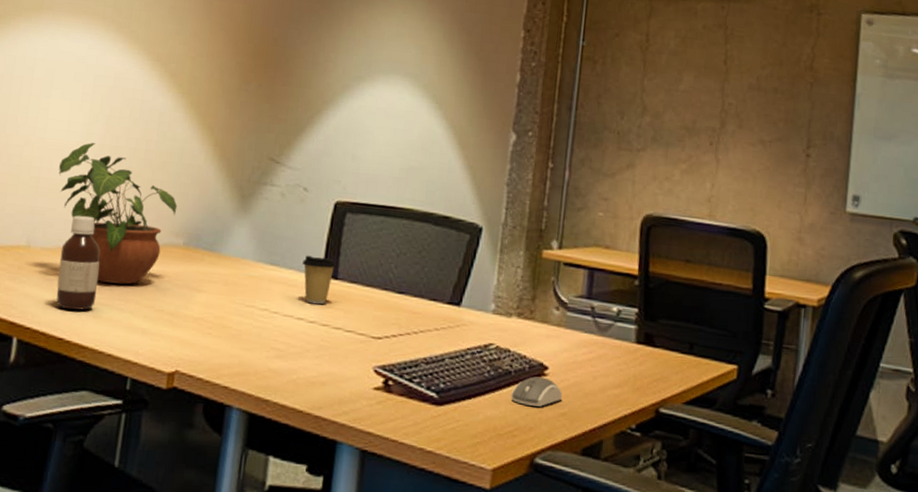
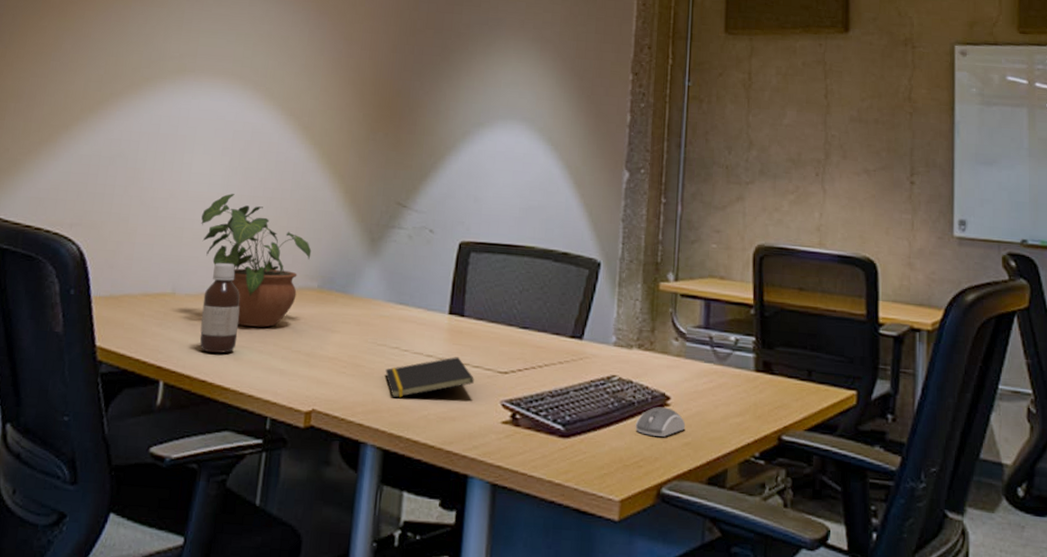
notepad: none [253,320,346,361] -> present [385,357,474,398]
coffee cup: present [302,255,337,305] -> none [430,294,463,342]

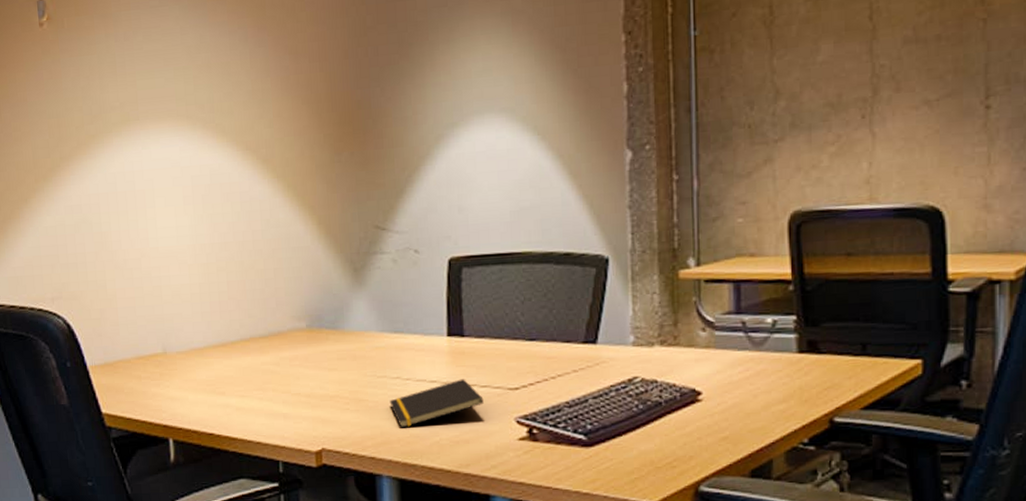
bottle: present [199,263,241,354] -> none [194,315,236,407]
potted plant: present [201,194,312,327] -> none [176,243,294,376]
computer mouse: present [635,407,686,437] -> none [664,403,722,435]

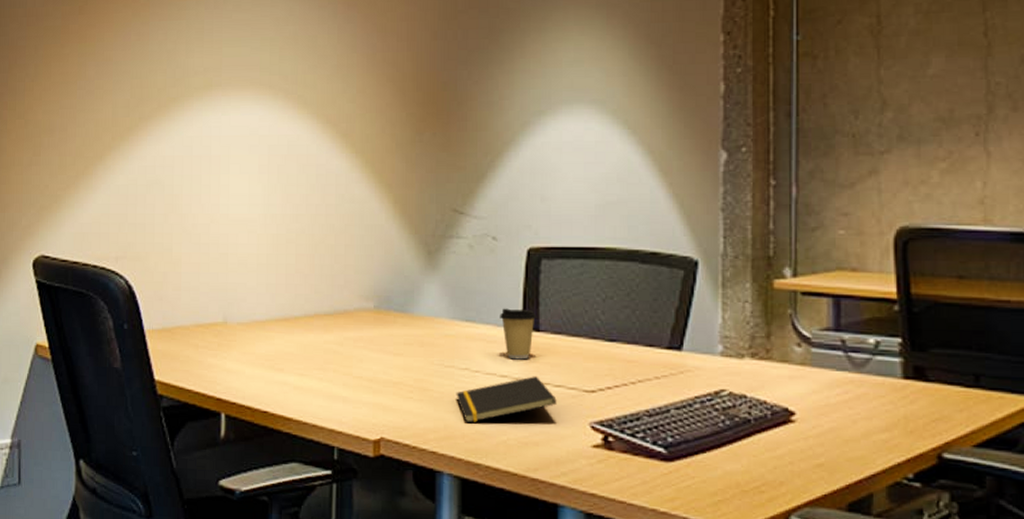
coffee cup: none [426,317,461,365] -> present [500,308,537,360]

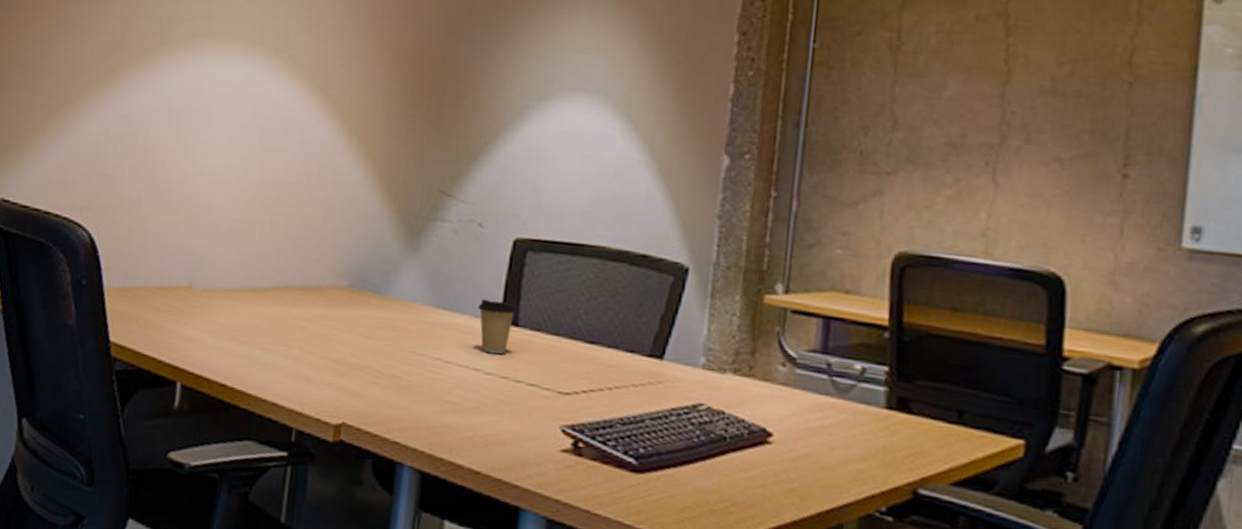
notepad: present [456,376,557,423] -> none [425,372,529,416]

